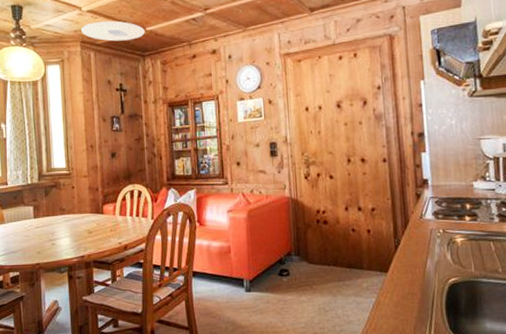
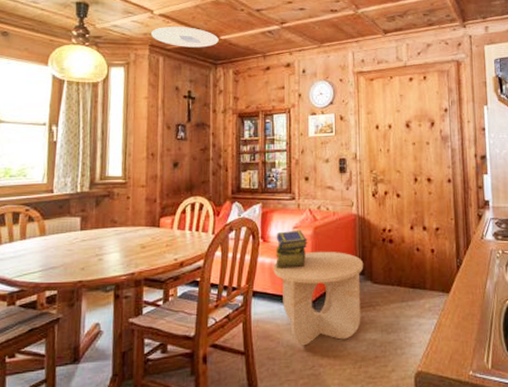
side table: none [210,233,299,323] -> present [273,251,364,346]
stack of books: none [211,213,243,252] -> present [275,230,308,270]

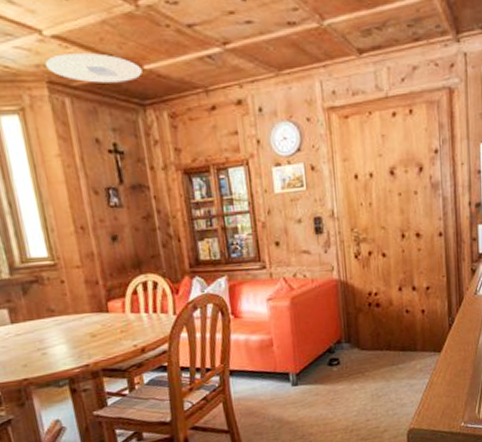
side table: present [273,251,364,346] -> none [249,321,350,418]
stack of books: present [275,230,308,270] -> none [248,301,286,346]

